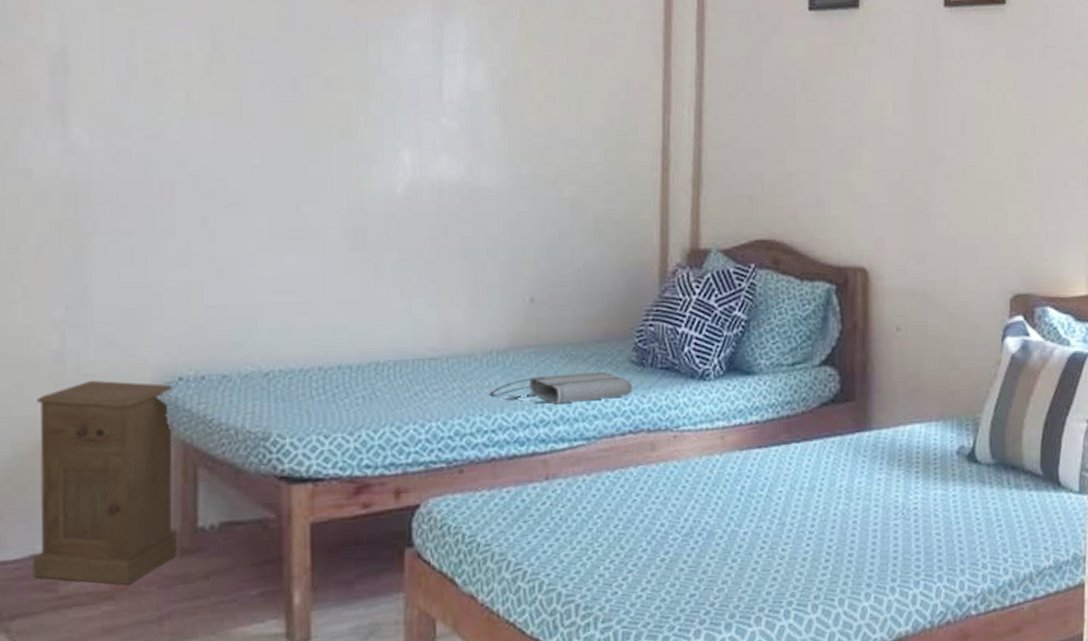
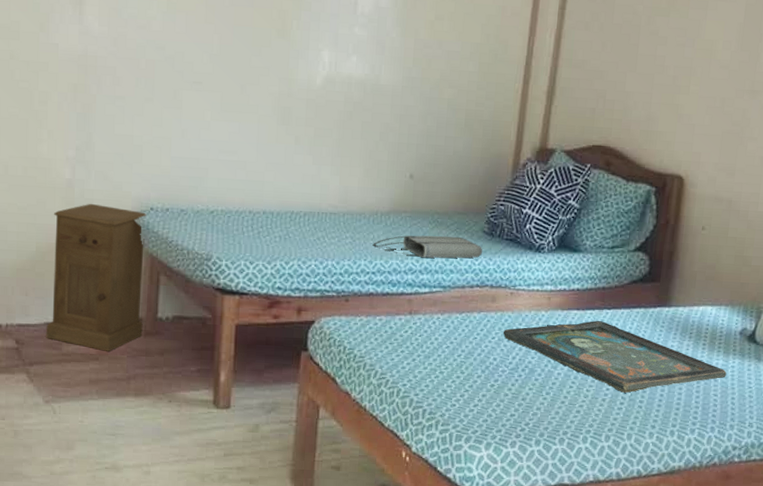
decorative tray: none [669,457,948,547] -> present [503,320,727,393]

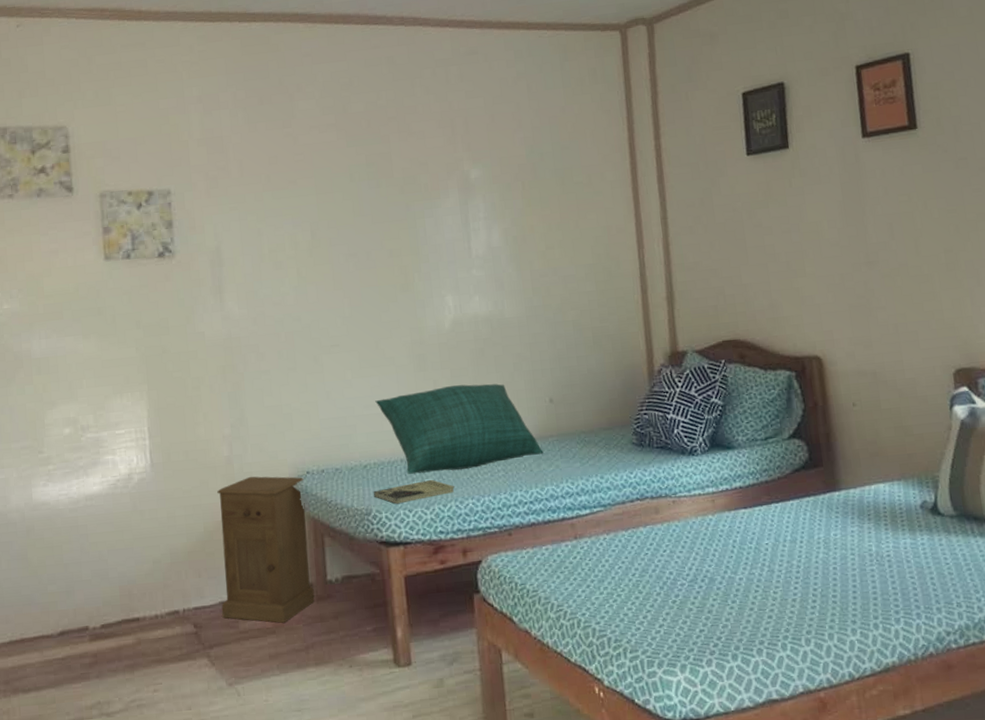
book: none [216,235,300,255] -> present [373,480,454,505]
cushion: none [232,144,396,231] -> present [375,384,545,474]
tote bag: present [372,235,483,258] -> none [525,452,636,480]
decorative tray: present [503,320,727,393] -> none [673,515,918,589]

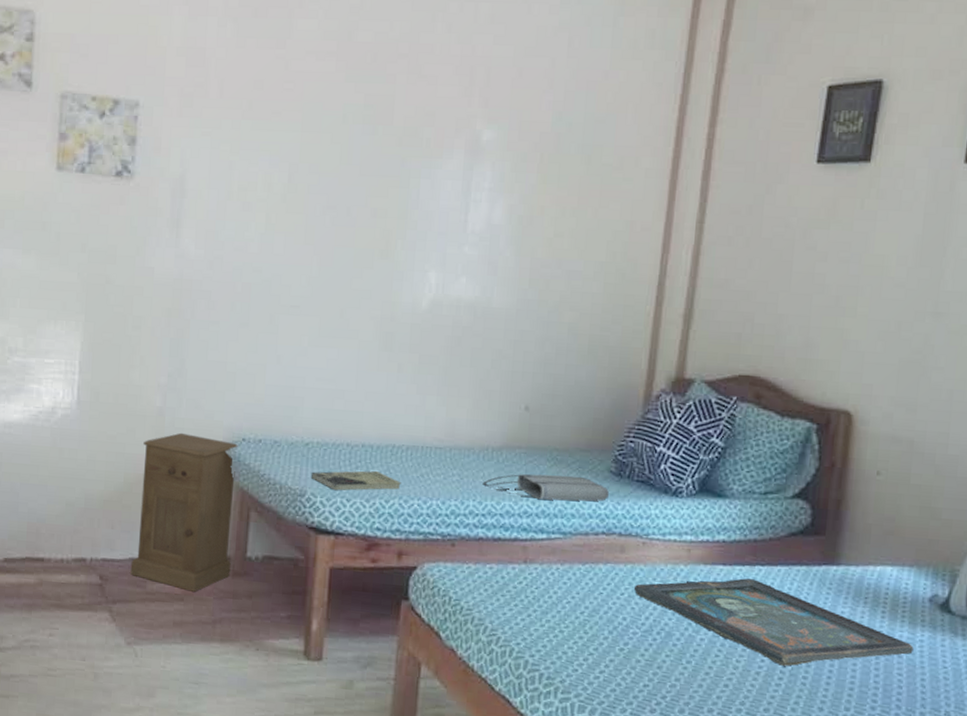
cushion: present [375,384,545,474] -> none [329,372,509,467]
tote bag: none [525,452,636,480] -> present [482,473,610,501]
decorative tray: none [673,515,918,589] -> present [633,578,914,666]

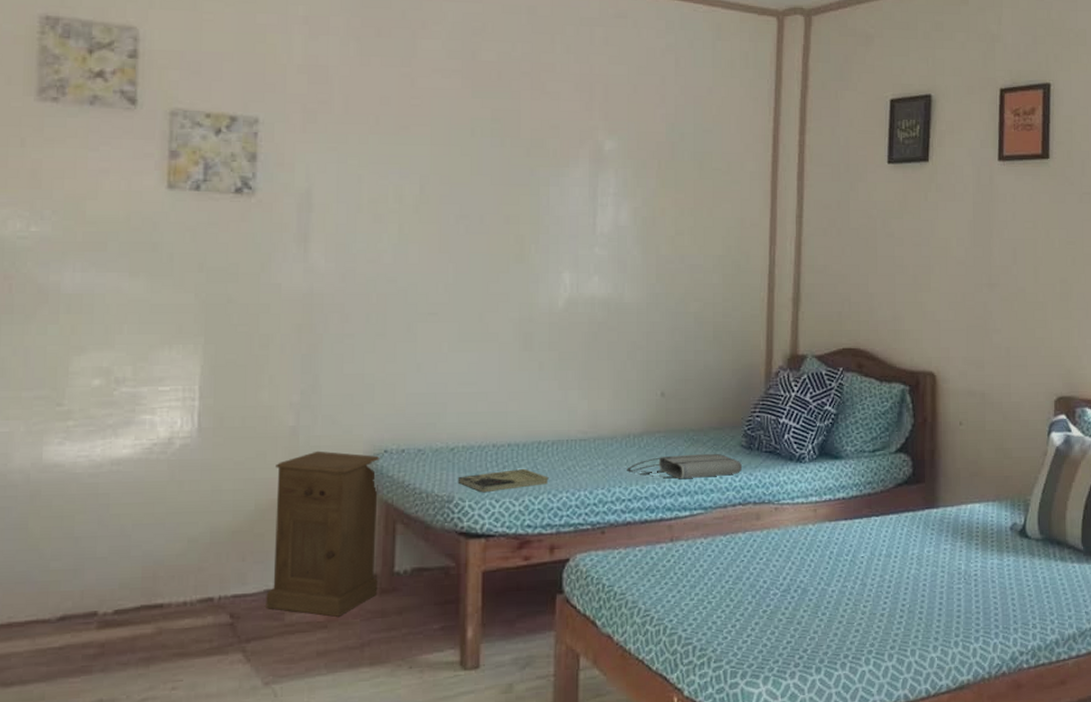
decorative tray: present [633,578,914,666] -> none [770,528,1003,605]

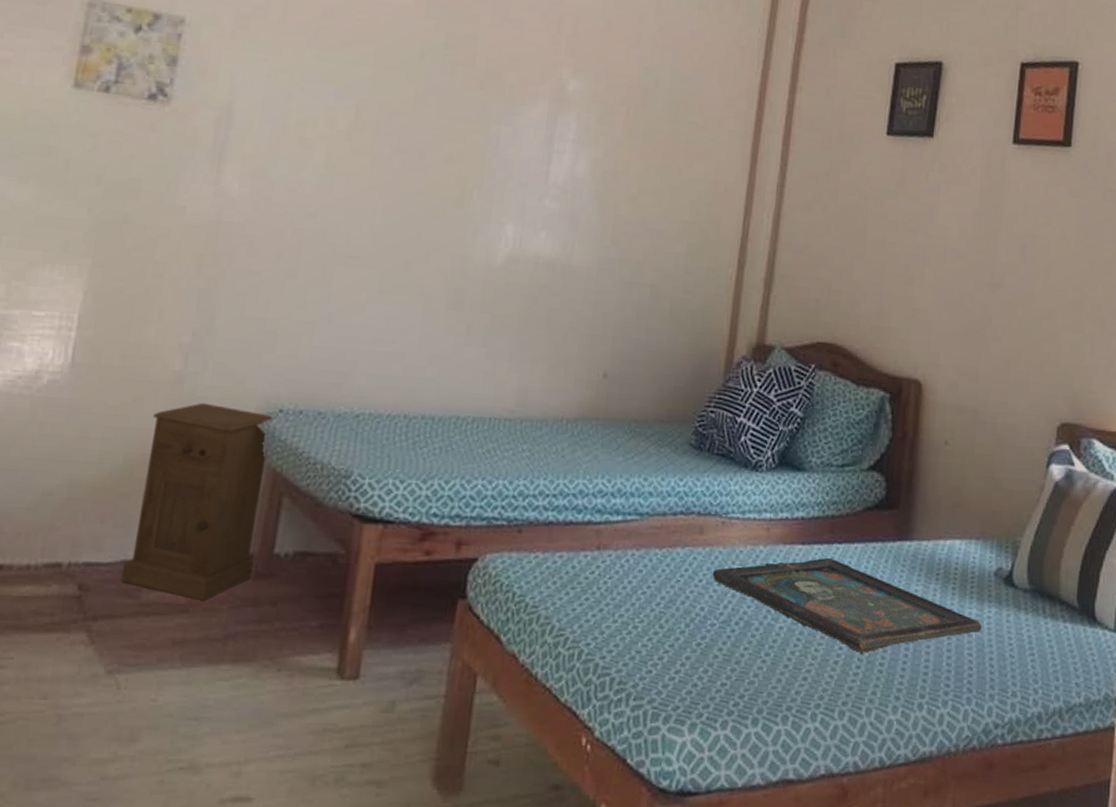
book: present [457,469,549,493] -> none [359,446,464,471]
tote bag: present [627,453,743,478] -> none [555,448,689,478]
decorative tray: none [770,528,1003,605] -> present [712,557,982,653]

